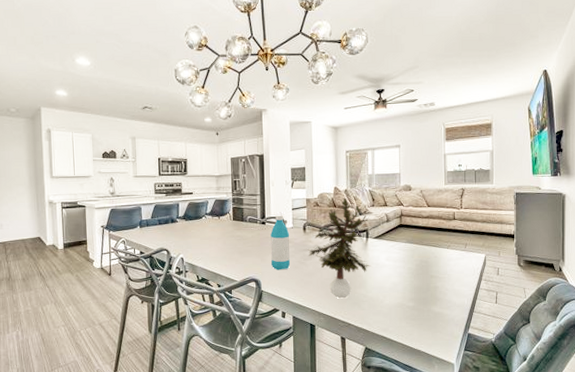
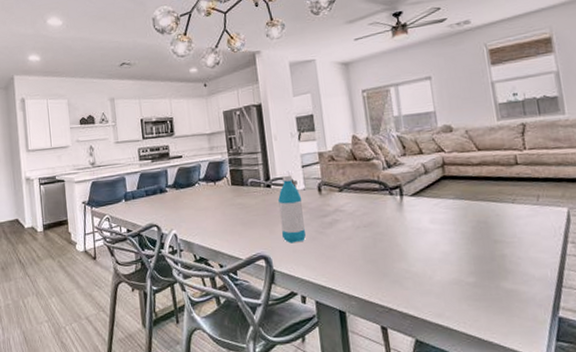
potted plant: present [307,198,371,299] -> none [326,148,411,276]

